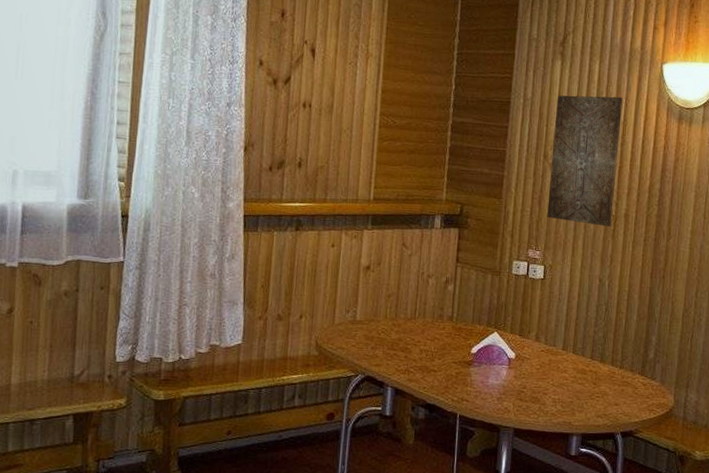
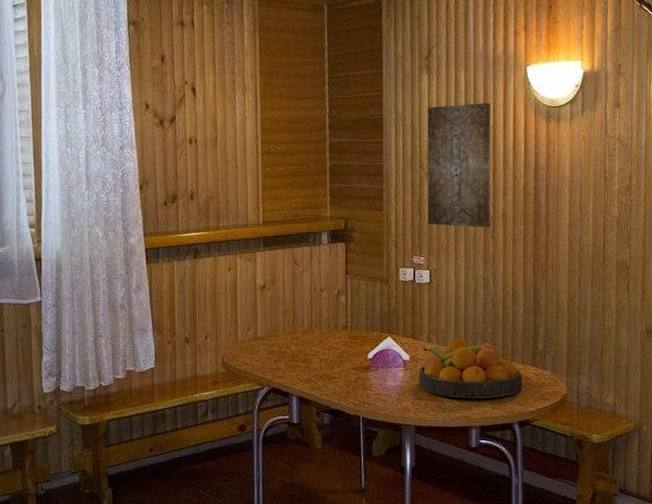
fruit bowl: none [522,338,630,405] -> present [418,337,523,399]

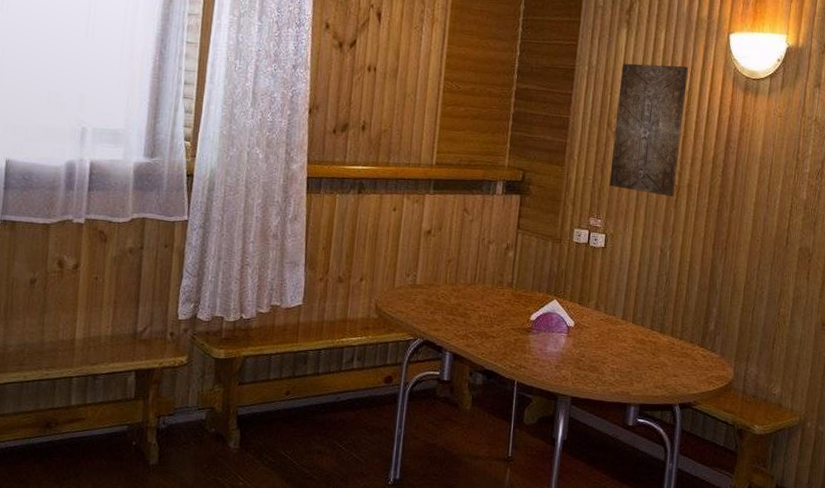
fruit bowl: present [418,337,523,399] -> none [581,308,689,376]

